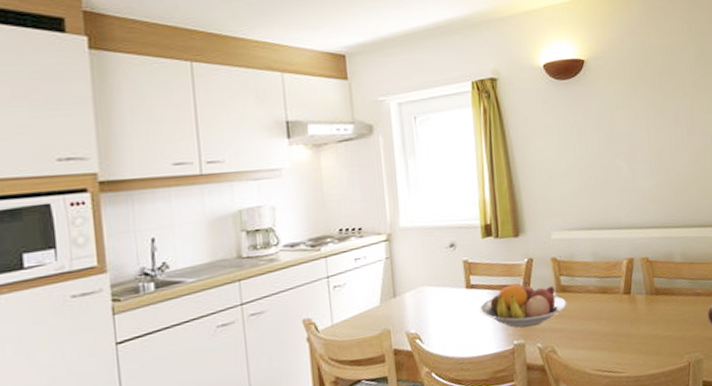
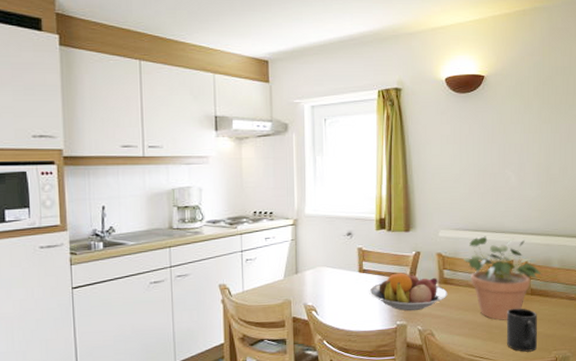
potted plant: none [581,234,665,327] -> present [464,236,542,320]
mug: none [632,310,668,360] -> present [506,308,537,352]

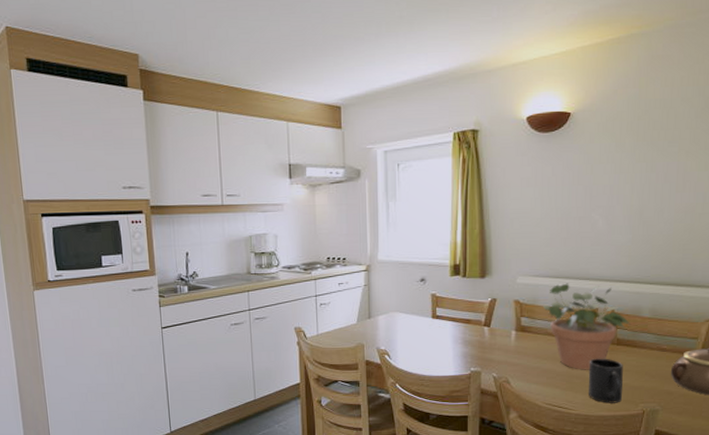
fruit bowl: present [369,271,448,311] -> none [443,318,525,358]

